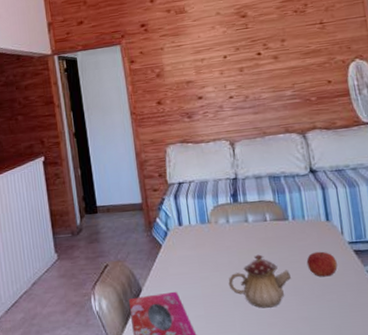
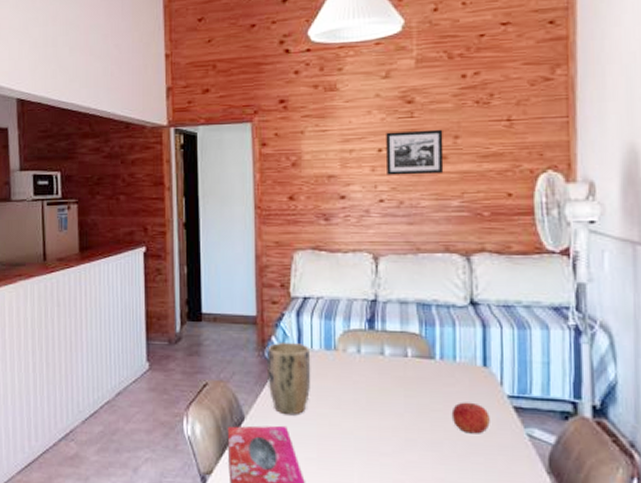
plant pot: none [154,221,193,282] -> present [267,341,311,415]
picture frame: none [228,35,277,76] -> present [386,129,444,175]
teapot: present [228,254,292,308] -> none [350,395,430,461]

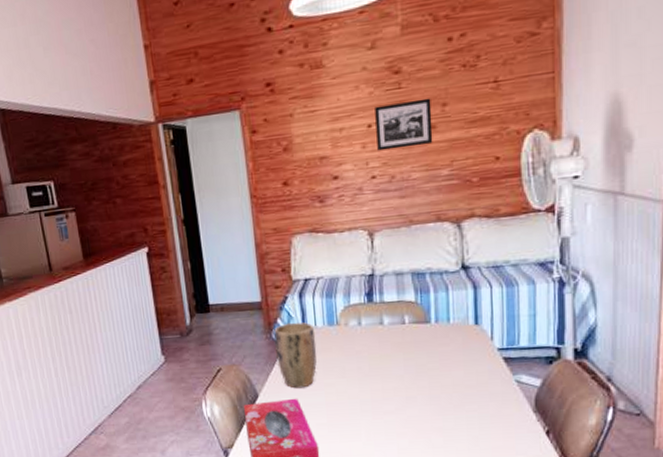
fruit: present [451,402,490,434] -> none [447,358,482,386]

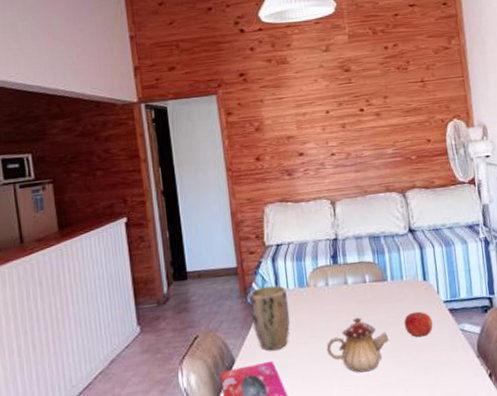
teapot: none [356,360,428,418] -> present [326,317,389,373]
picture frame: present [375,98,433,151] -> none [331,91,379,133]
fruit: none [447,358,482,386] -> present [404,311,433,338]

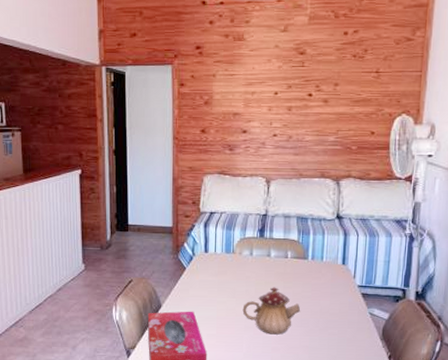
plant pot: present [249,285,290,351] -> none [180,247,215,303]
fruit: present [404,311,433,338] -> none [317,290,344,314]

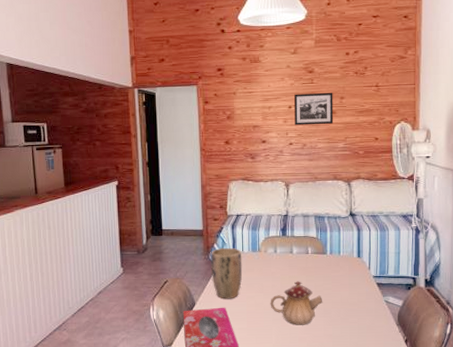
plant pot: none [180,247,215,303] -> present [211,247,243,299]
picture frame: none [280,77,326,115] -> present [294,92,334,125]

